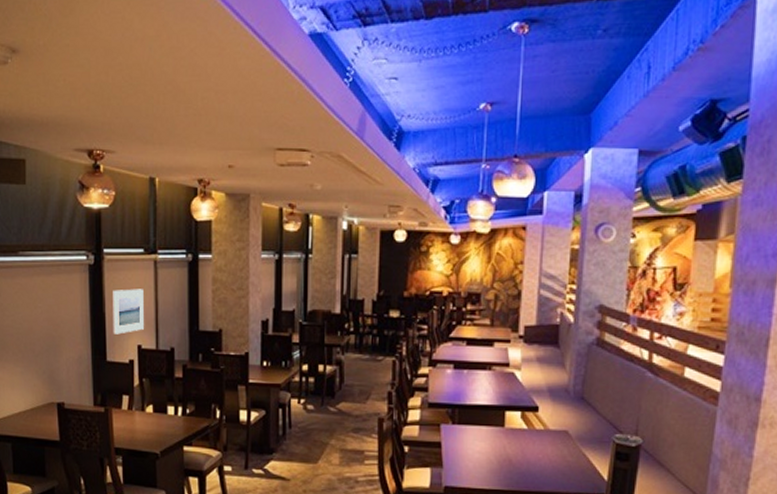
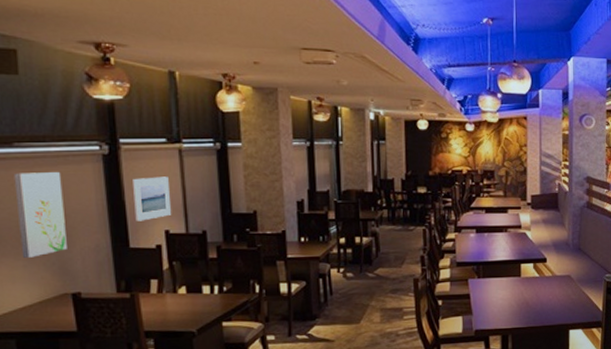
wall art: none [17,281,56,365] -> present [13,172,67,258]

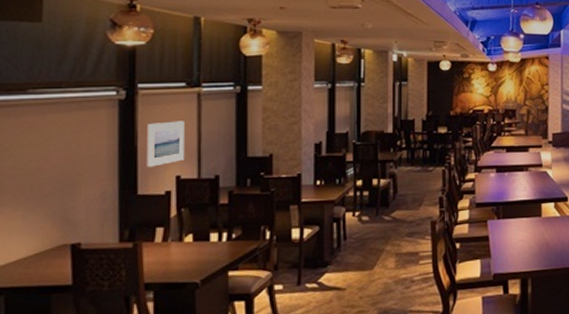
wall art: present [13,172,67,258] -> none [22,118,74,208]

